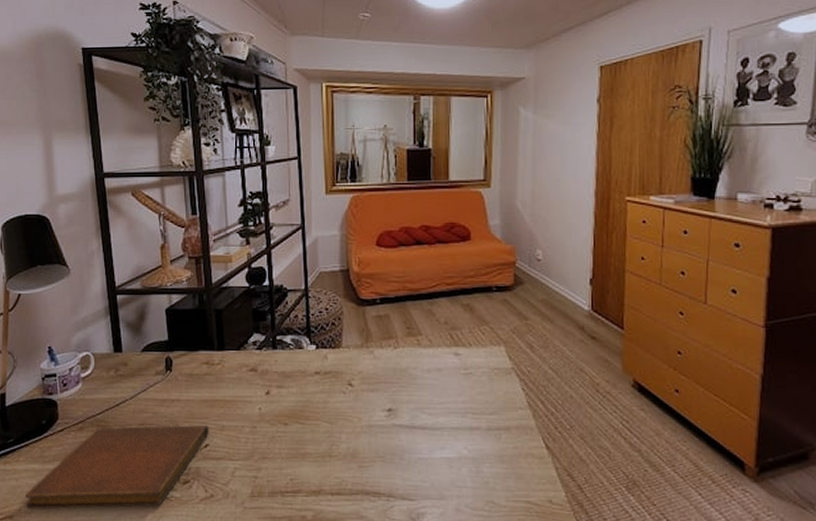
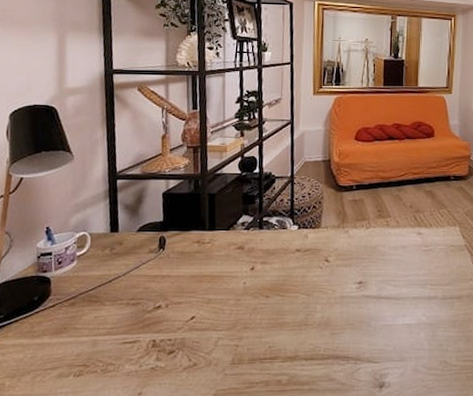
notebook: present [25,424,209,510] -> none [11,298,196,383]

